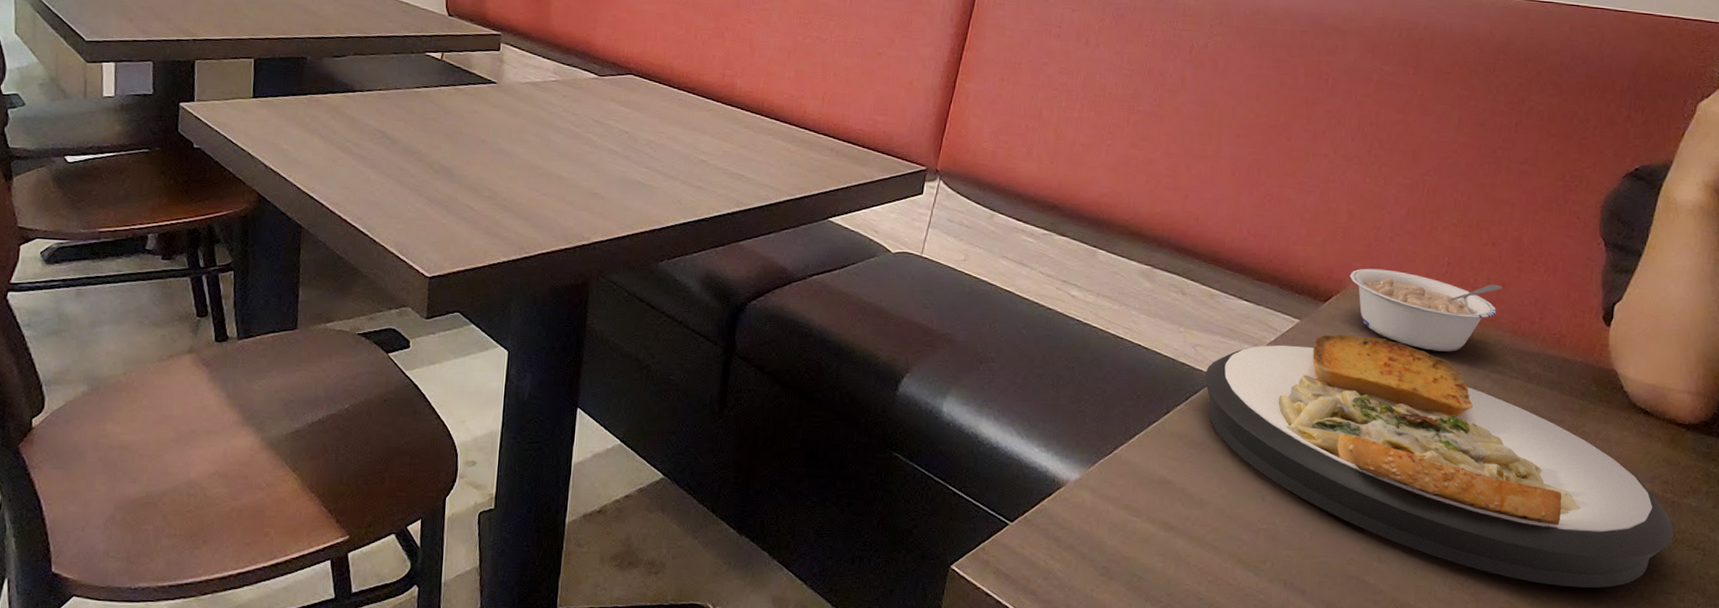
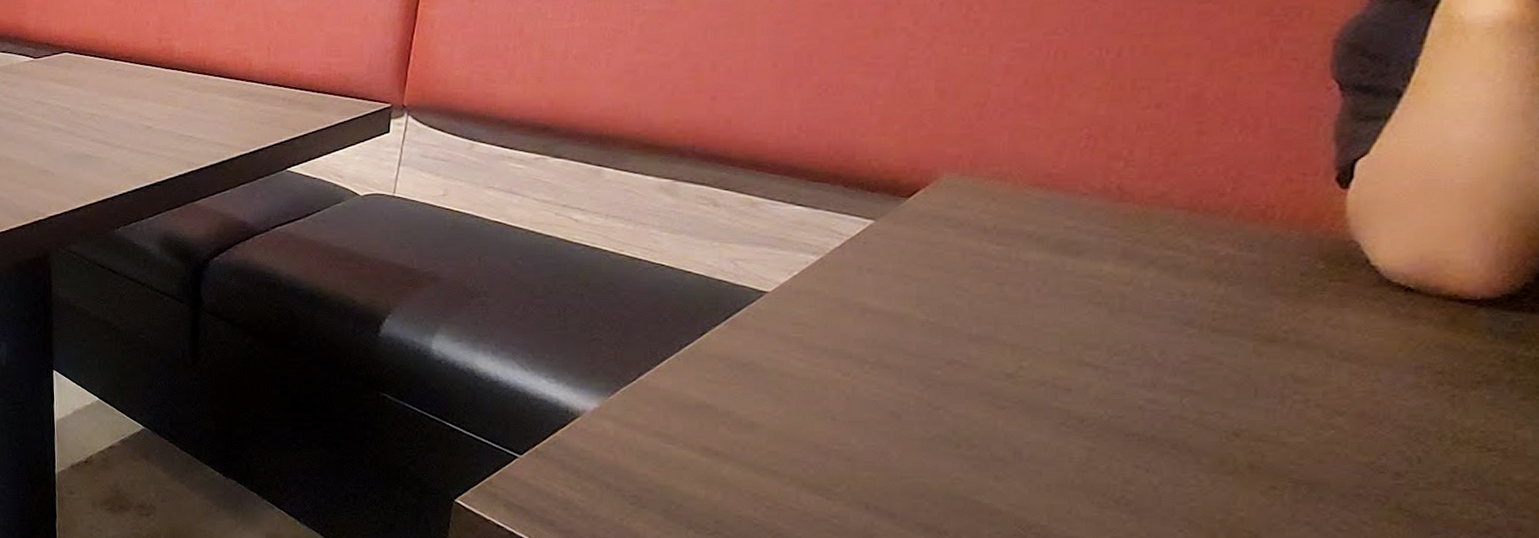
plate: present [1204,334,1674,588] -> none [749,231,1453,501]
legume: present [1349,268,1503,352] -> none [942,152,1173,240]

